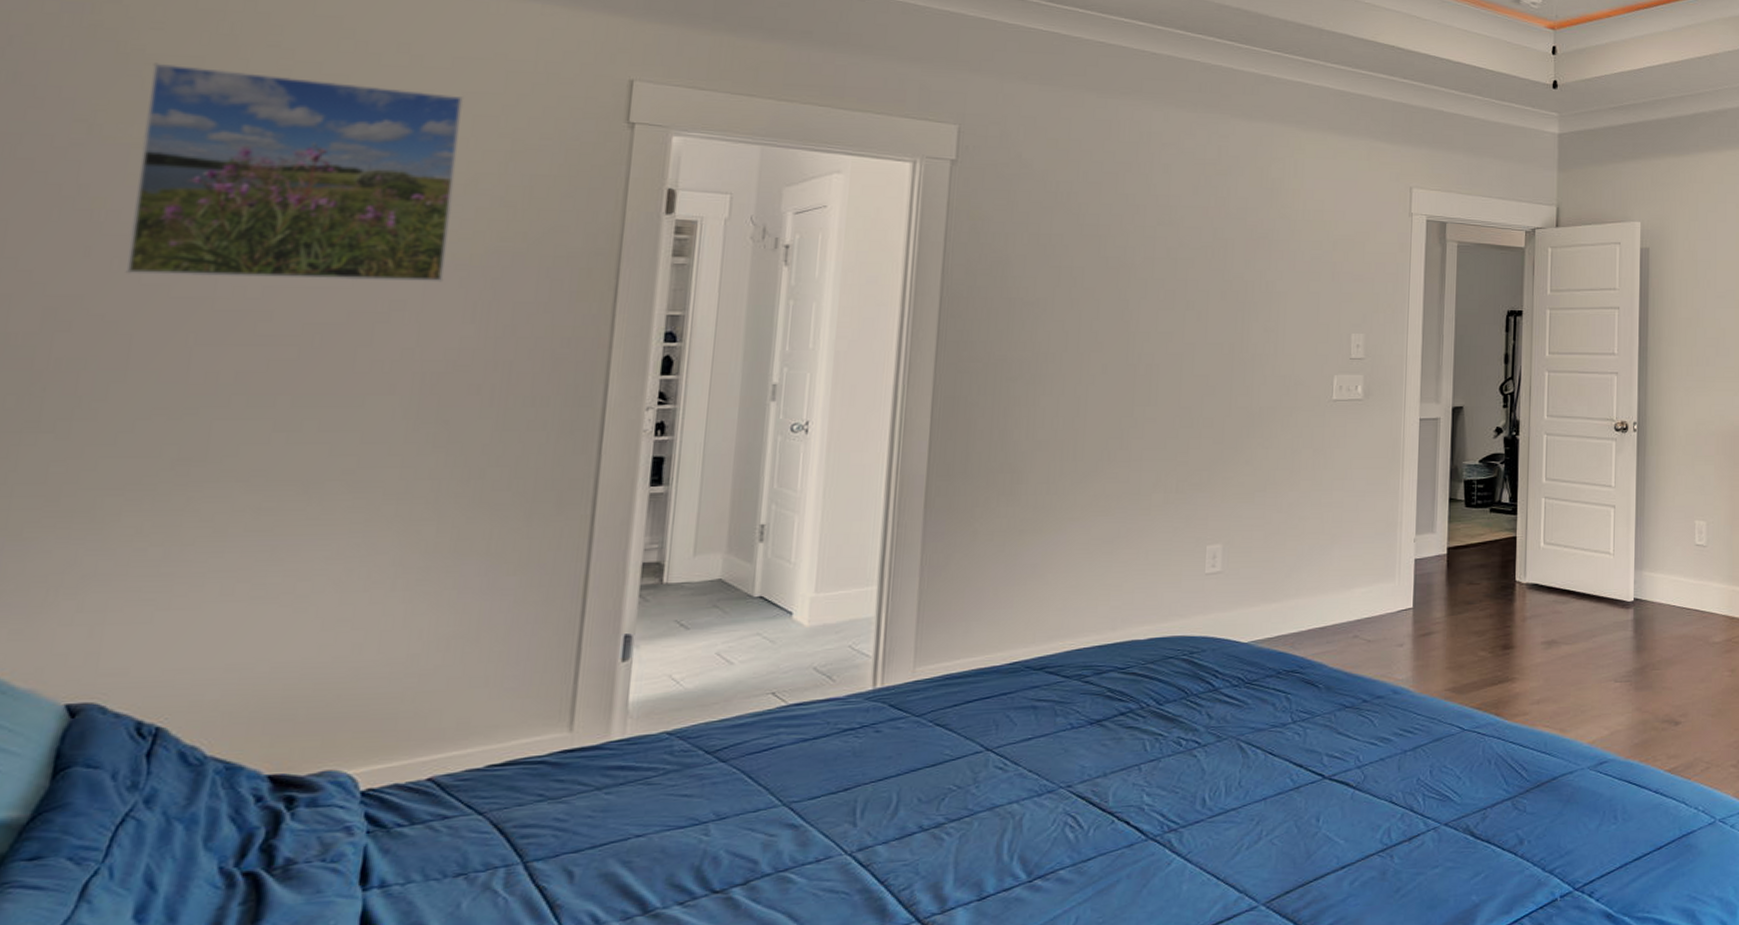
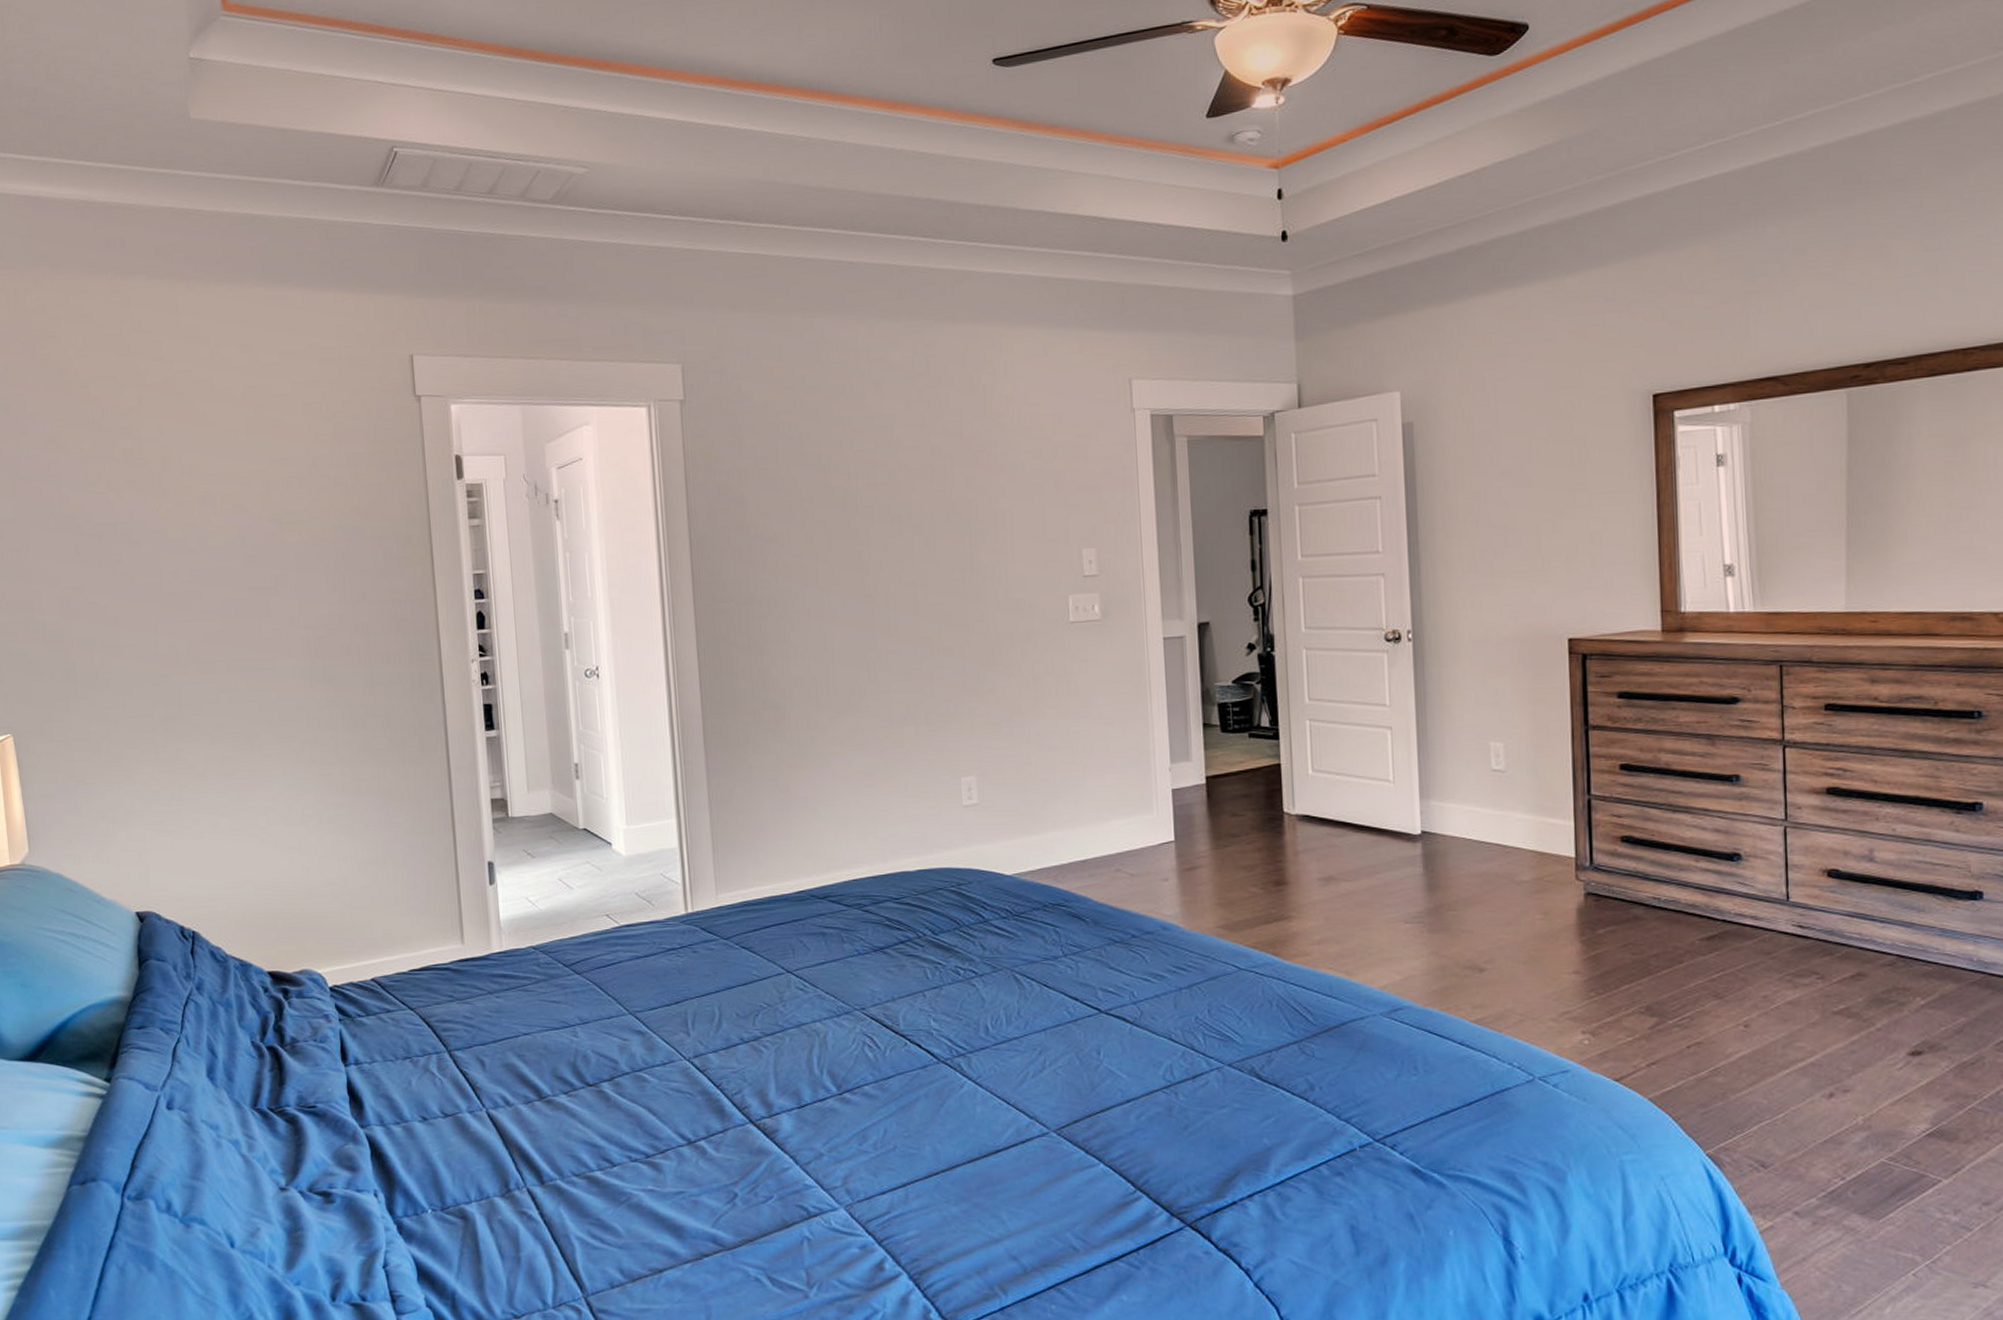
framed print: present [125,63,464,282] -> none [86,385,308,567]

